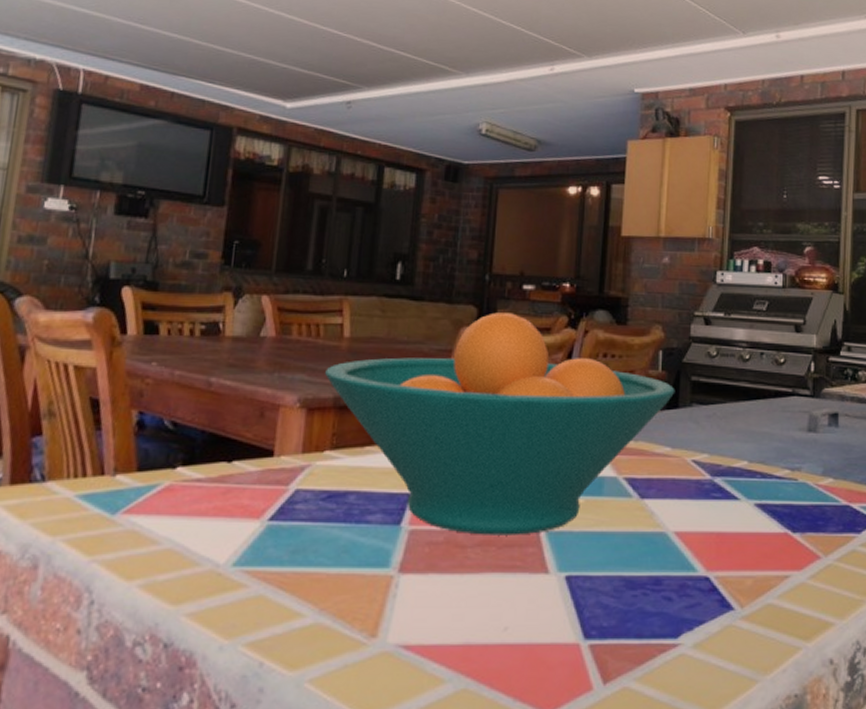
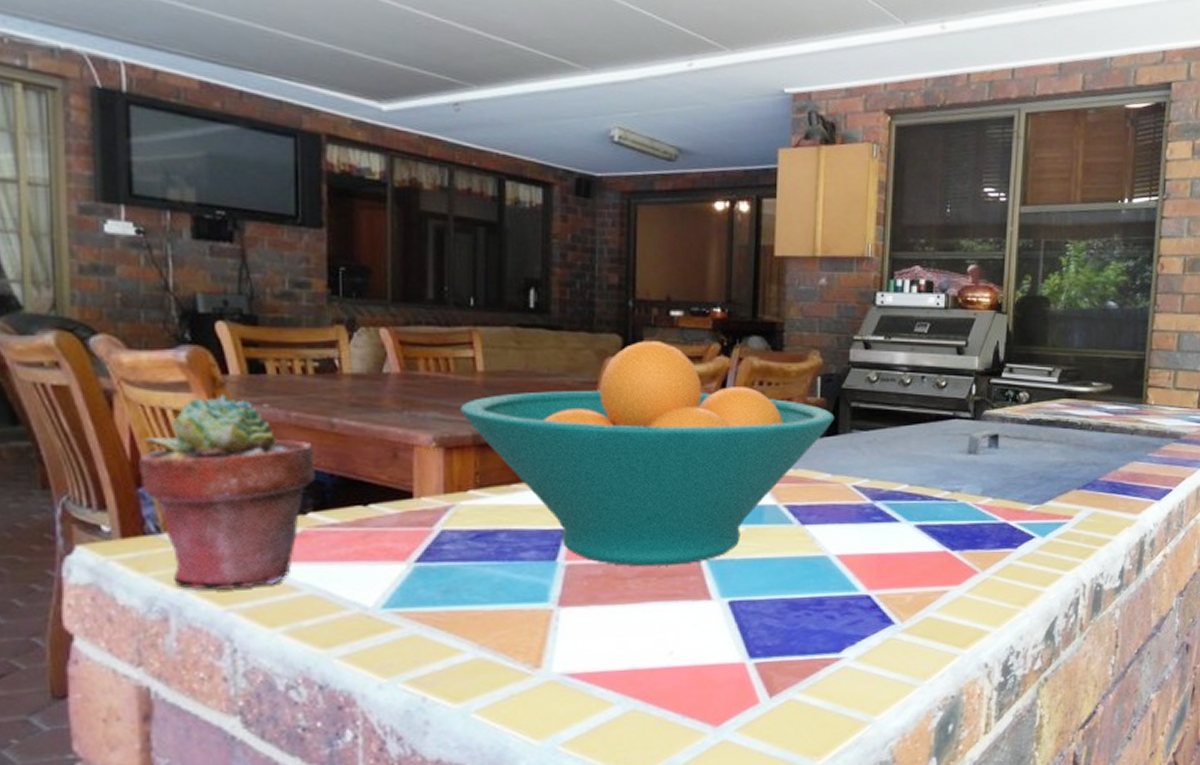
potted succulent: none [35,352,191,540] -> present [138,394,315,590]

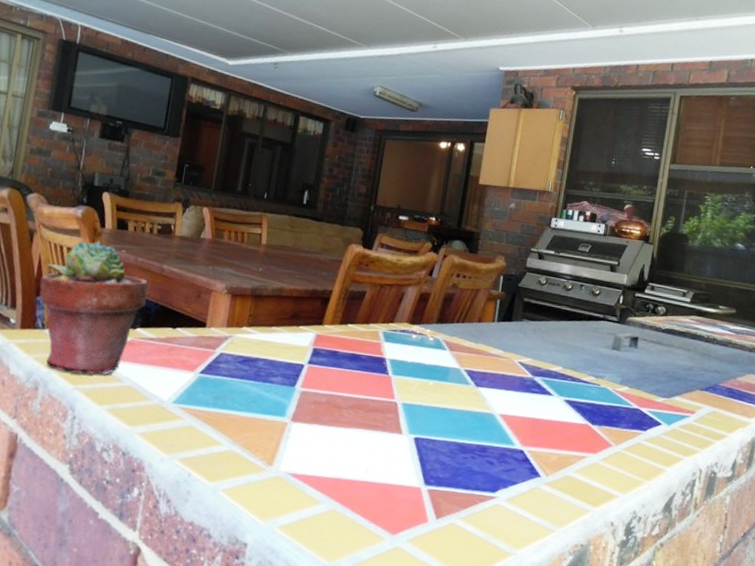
fruit bowl: present [460,341,835,567] -> none [246,235,511,404]

